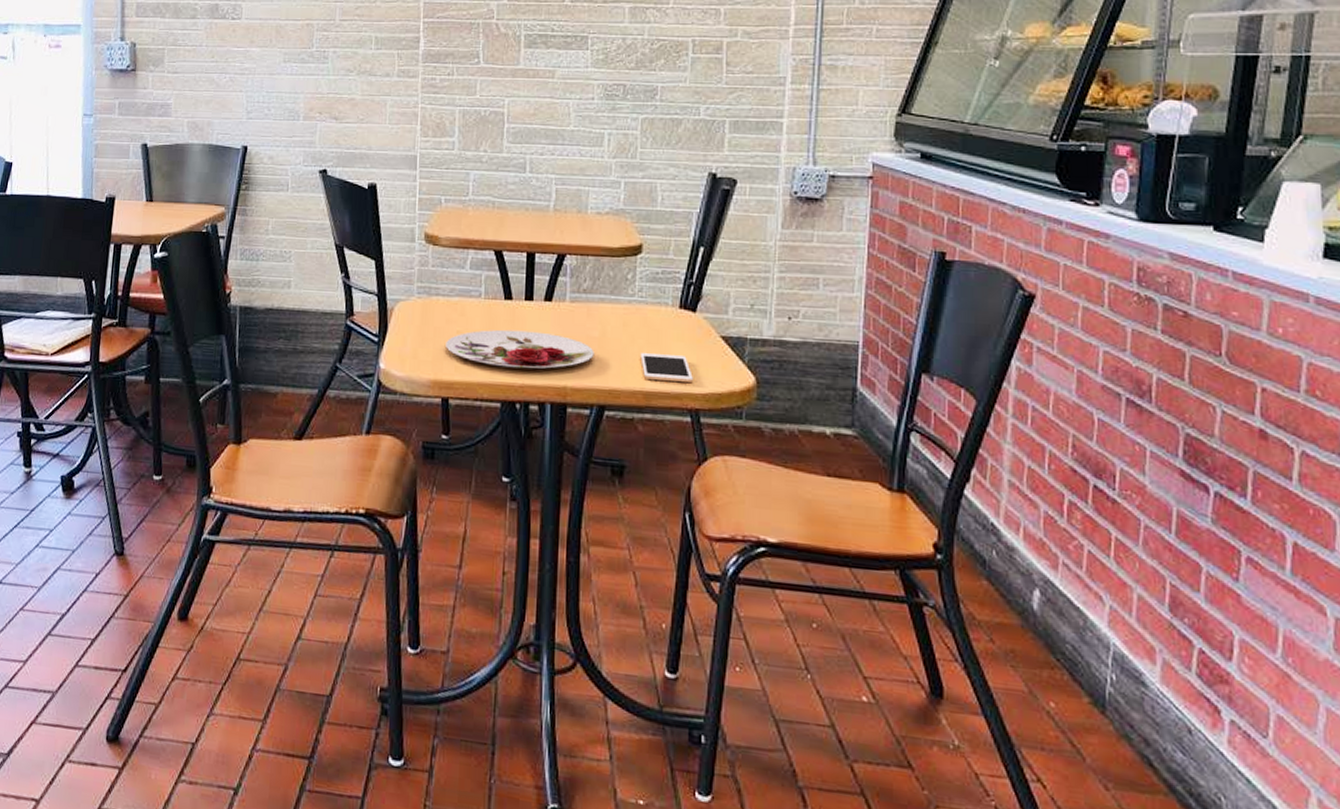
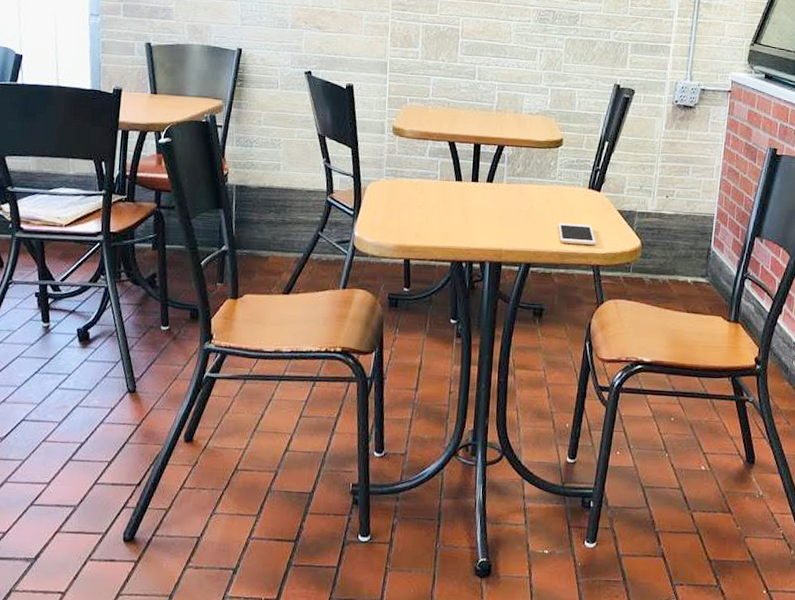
plate: present [446,329,594,370] -> none [408,205,524,236]

